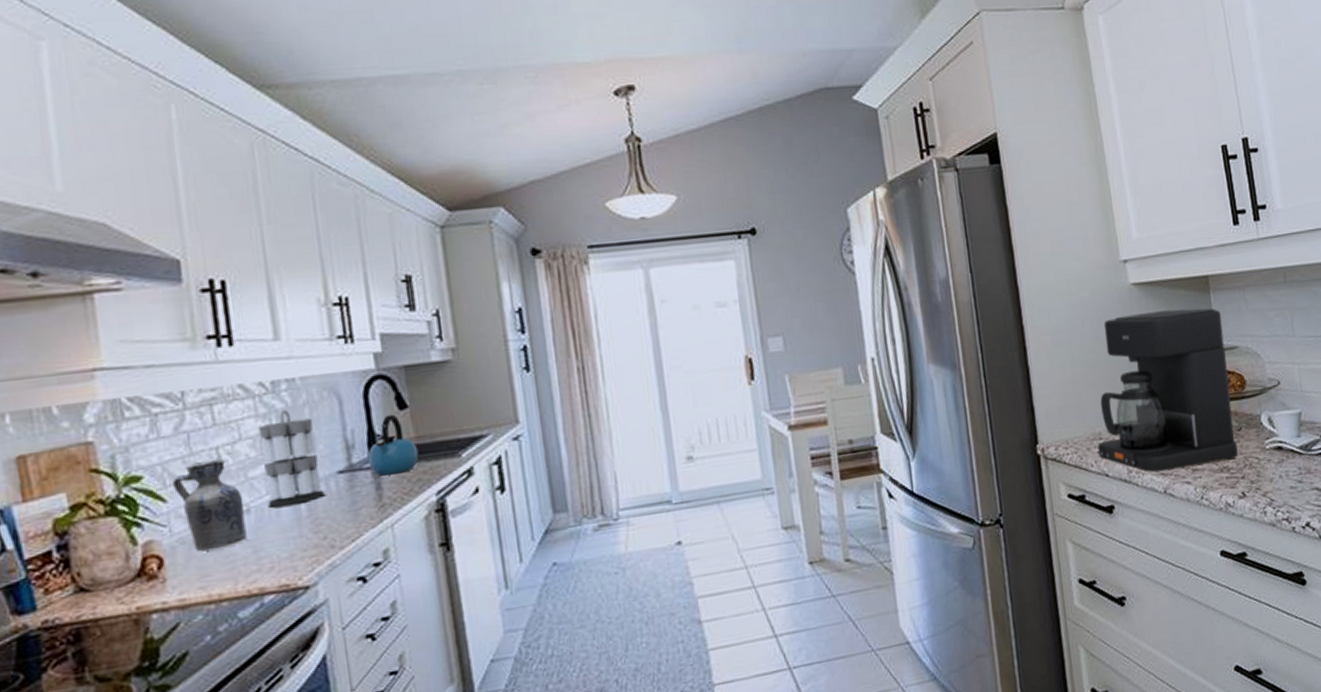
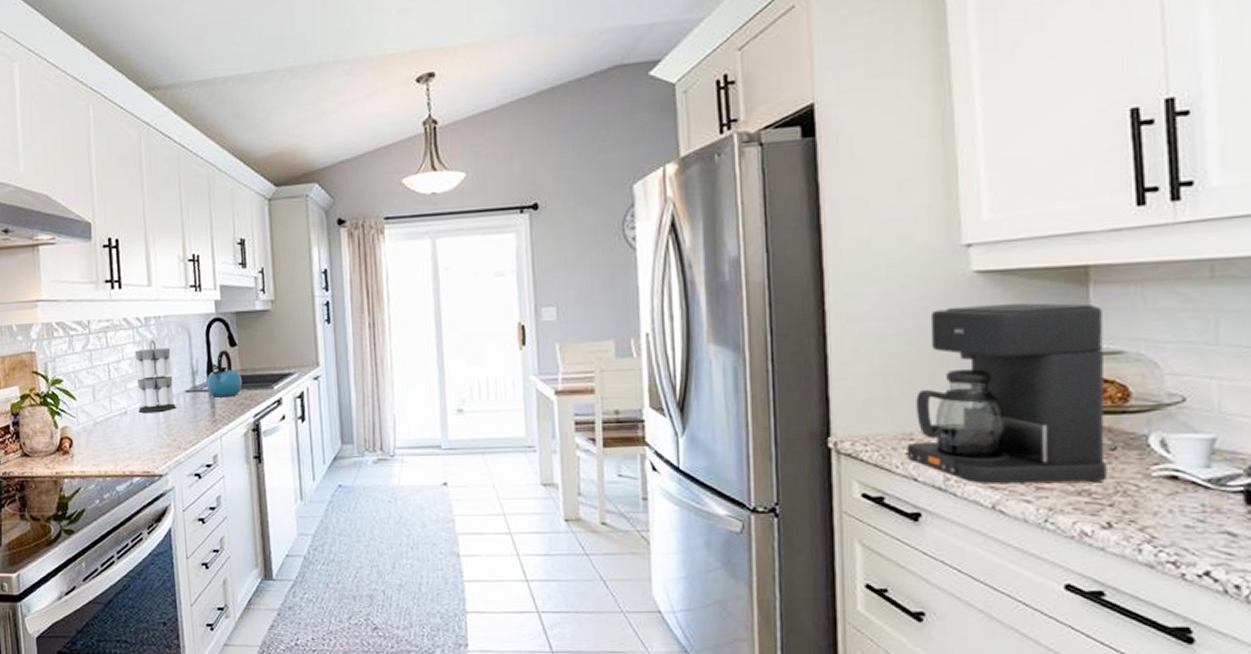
ceramic jug: present [172,457,248,552] -> none [80,371,125,439]

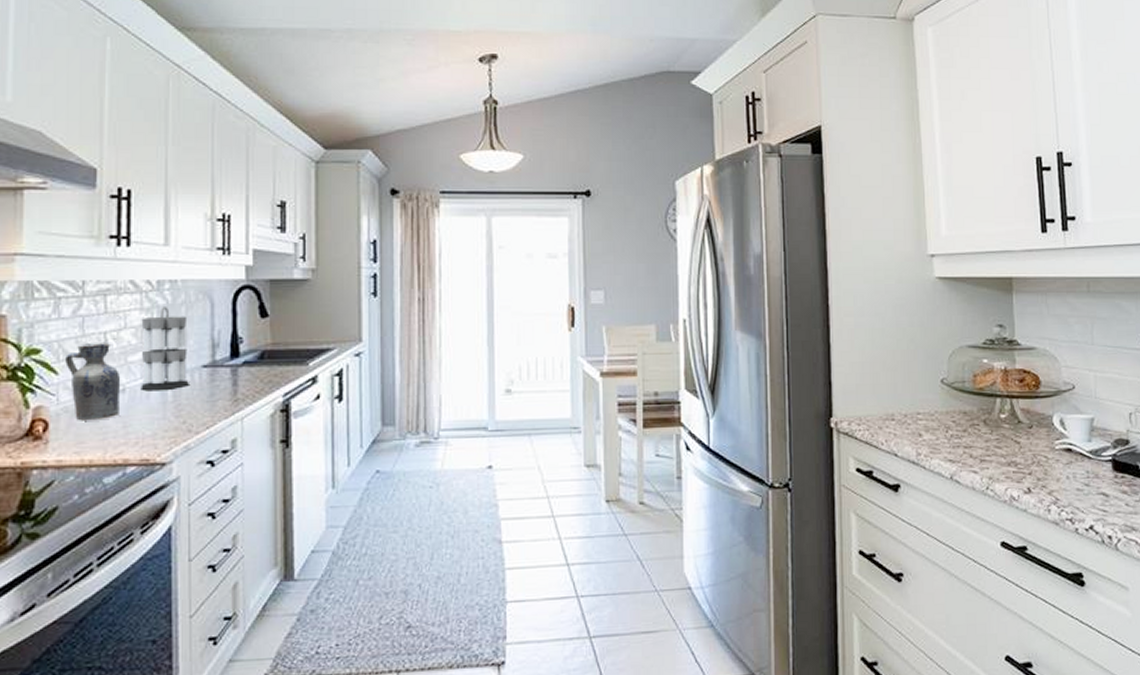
ceramic jug: none [80,371,125,439] -> present [65,341,121,421]
kettle: present [206,350,243,398] -> none [229,321,273,374]
coffee maker: present [907,303,1107,485] -> none [889,306,1027,458]

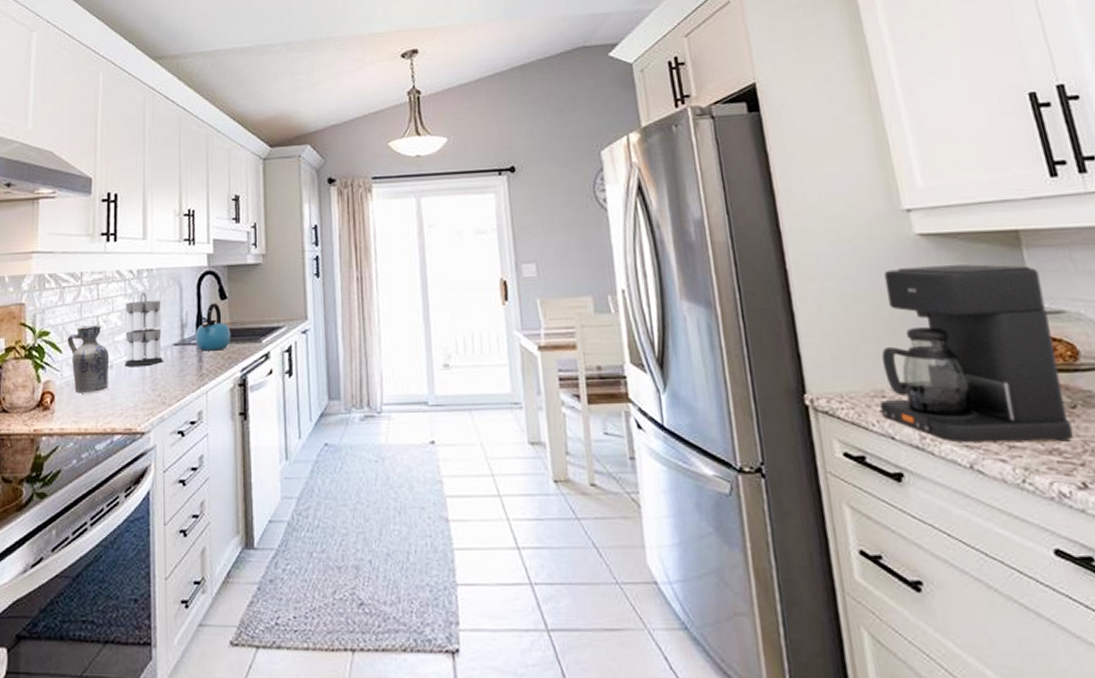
kettle: none [229,321,273,374] -> present [195,303,231,351]
coffee maker: none [889,306,1027,458] -> present [879,264,1074,443]

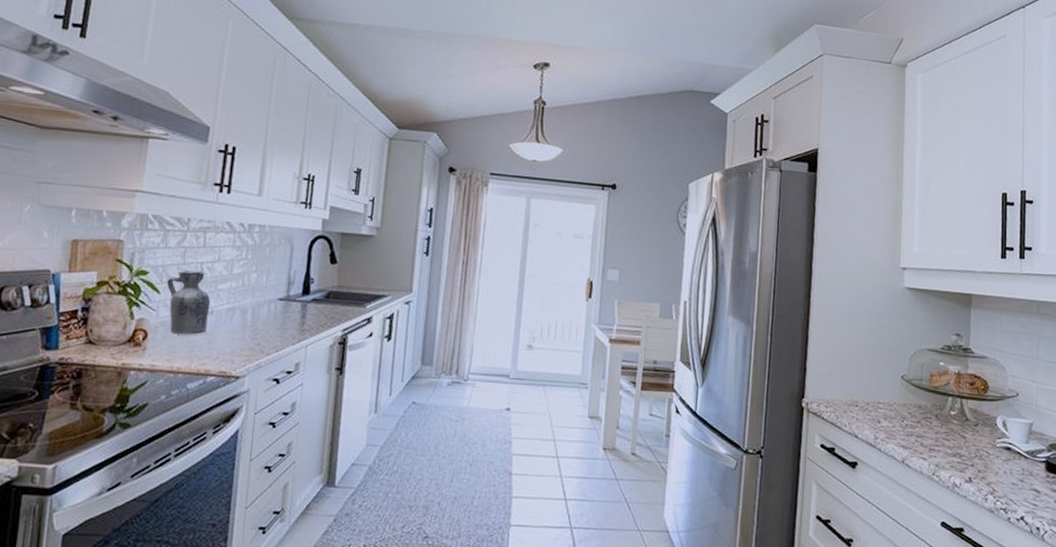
spice rack: present [125,292,163,367] -> none [226,246,271,316]
kettle: present [195,303,231,351] -> none [300,265,337,310]
coffee maker: present [879,264,1074,443] -> none [852,311,977,448]

